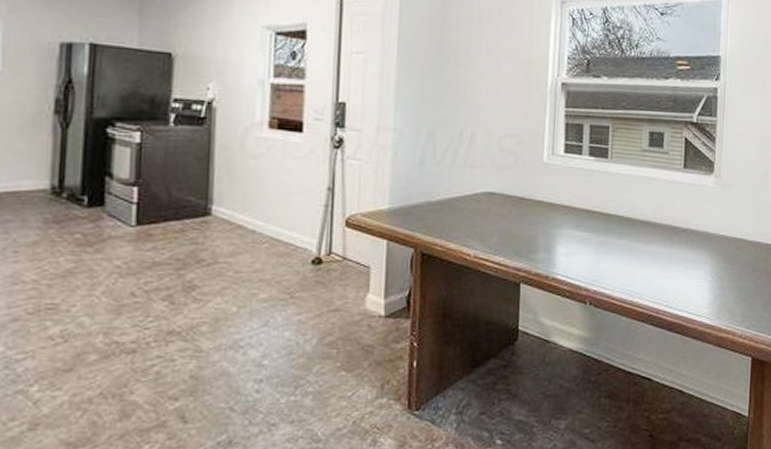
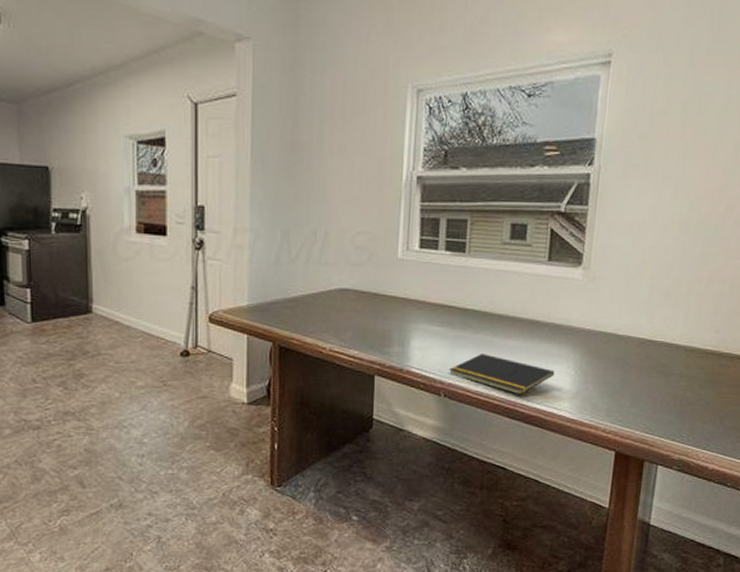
notepad: none [594,260,694,302] -> present [449,354,555,395]

